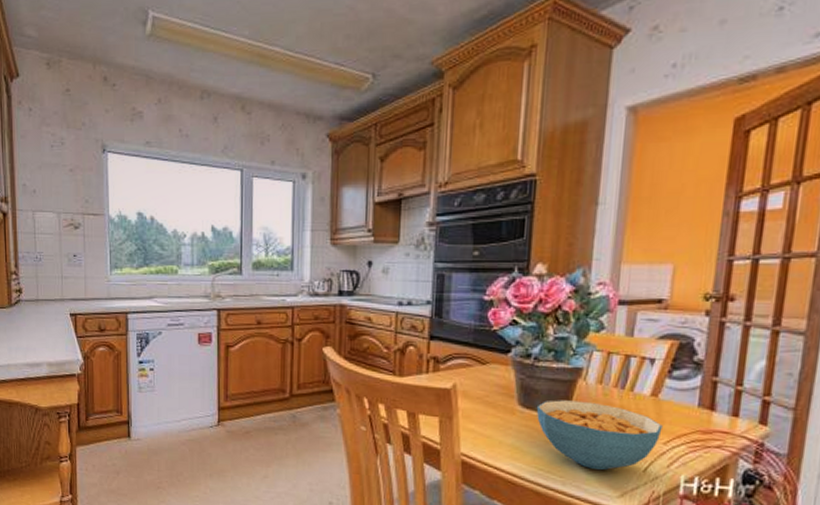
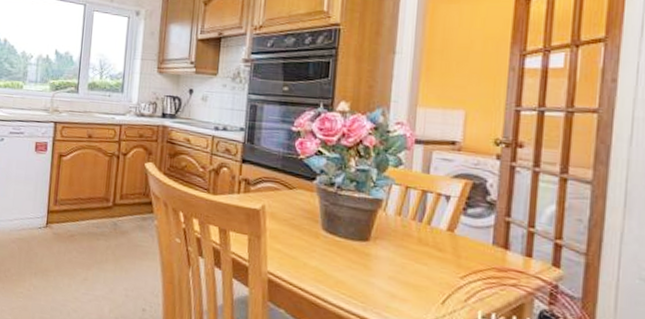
cereal bowl: present [536,400,663,471] -> none [339,227,459,300]

